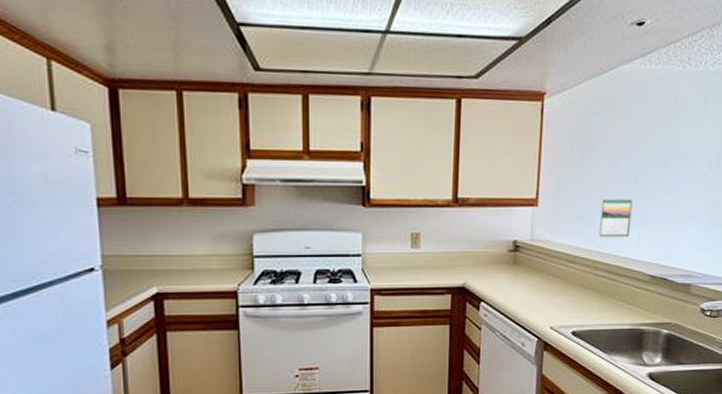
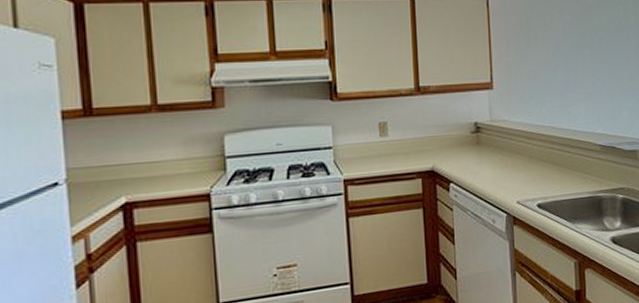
calendar: present [599,197,633,237] -> none [549,76,578,113]

